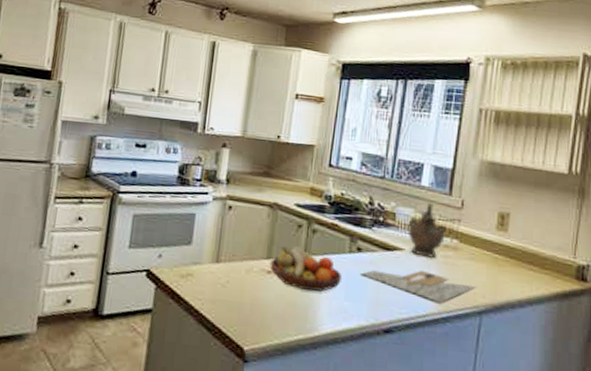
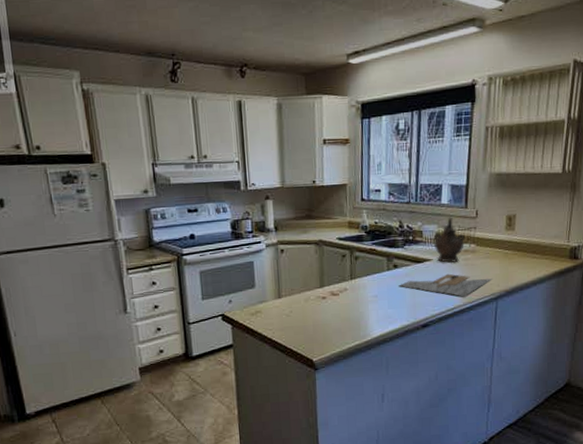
fruit bowl: present [270,246,342,292] -> none [323,273,384,307]

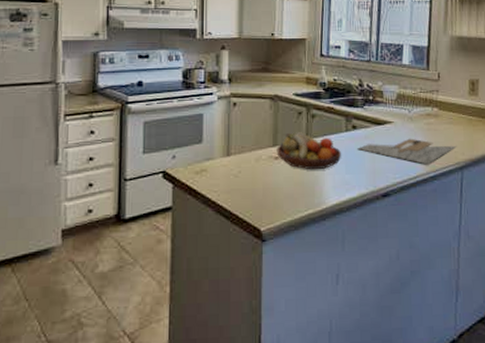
fruit bowl: none [323,273,384,307] -> present [276,132,341,170]
ceremonial vessel: present [433,217,465,264] -> none [394,78,428,128]

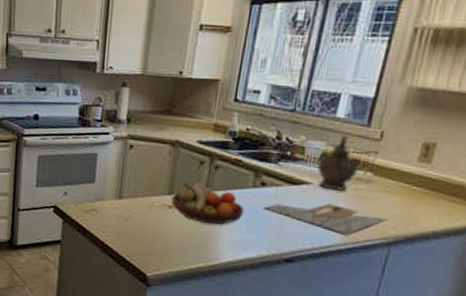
ceremonial vessel: none [394,78,428,128] -> present [317,134,361,192]

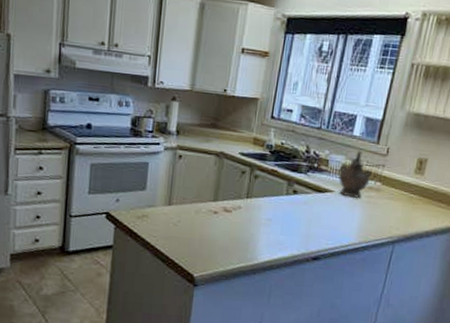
fruit bowl: present [171,182,244,225] -> none [216,190,279,228]
cutting board: present [263,203,389,235] -> none [295,208,393,236]

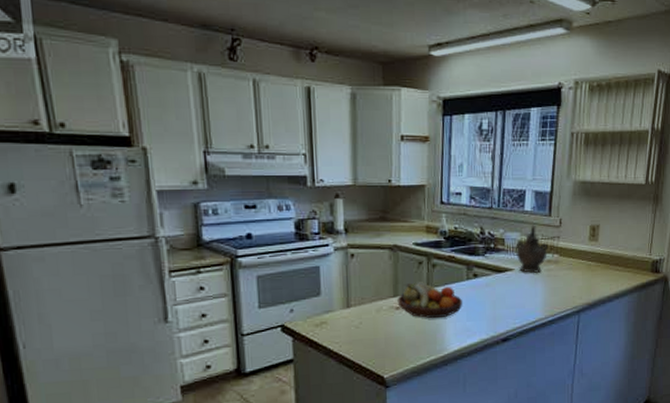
fruit bowl: none [216,190,279,228] -> present [397,282,462,319]

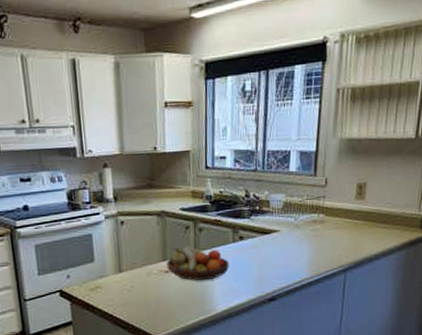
ceremonial vessel: present [516,225,548,274] -> none [281,185,314,235]

